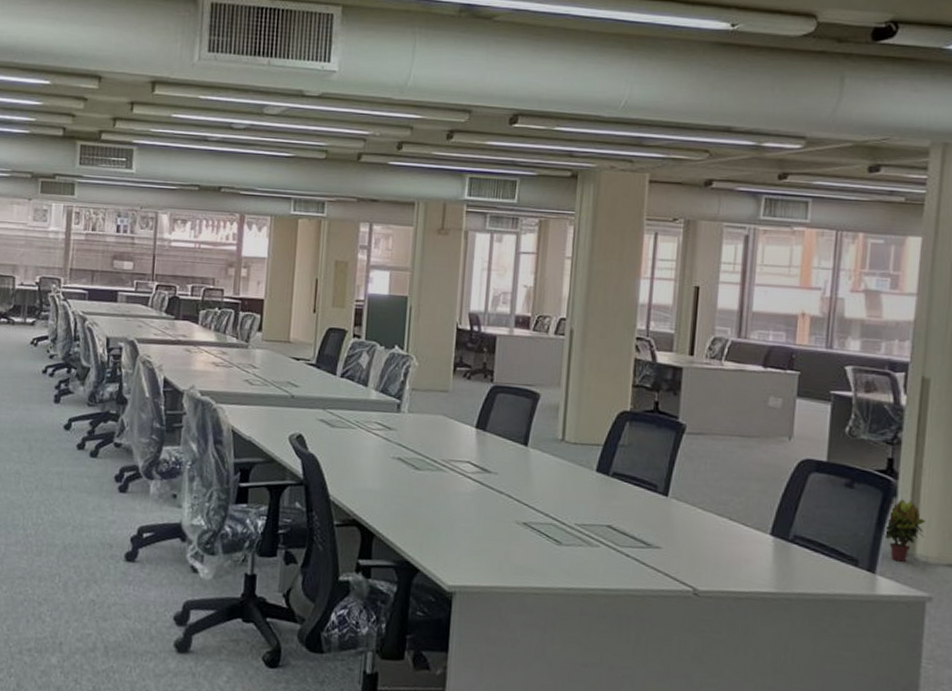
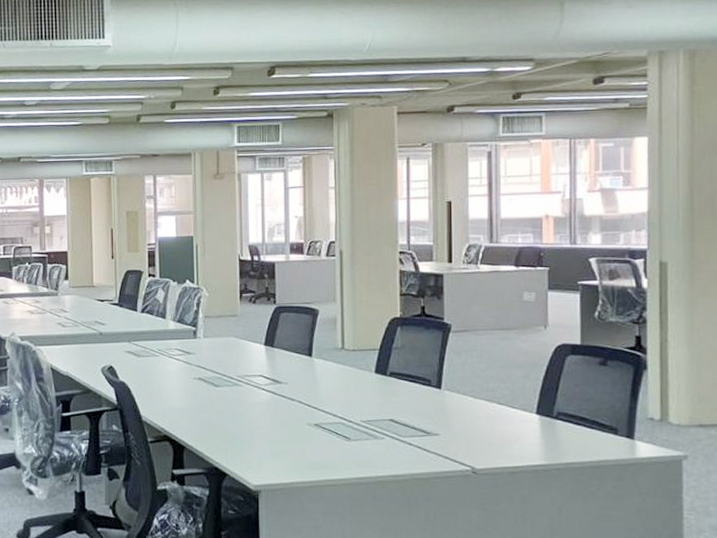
potted plant: present [883,499,926,562] -> none [638,371,675,427]

